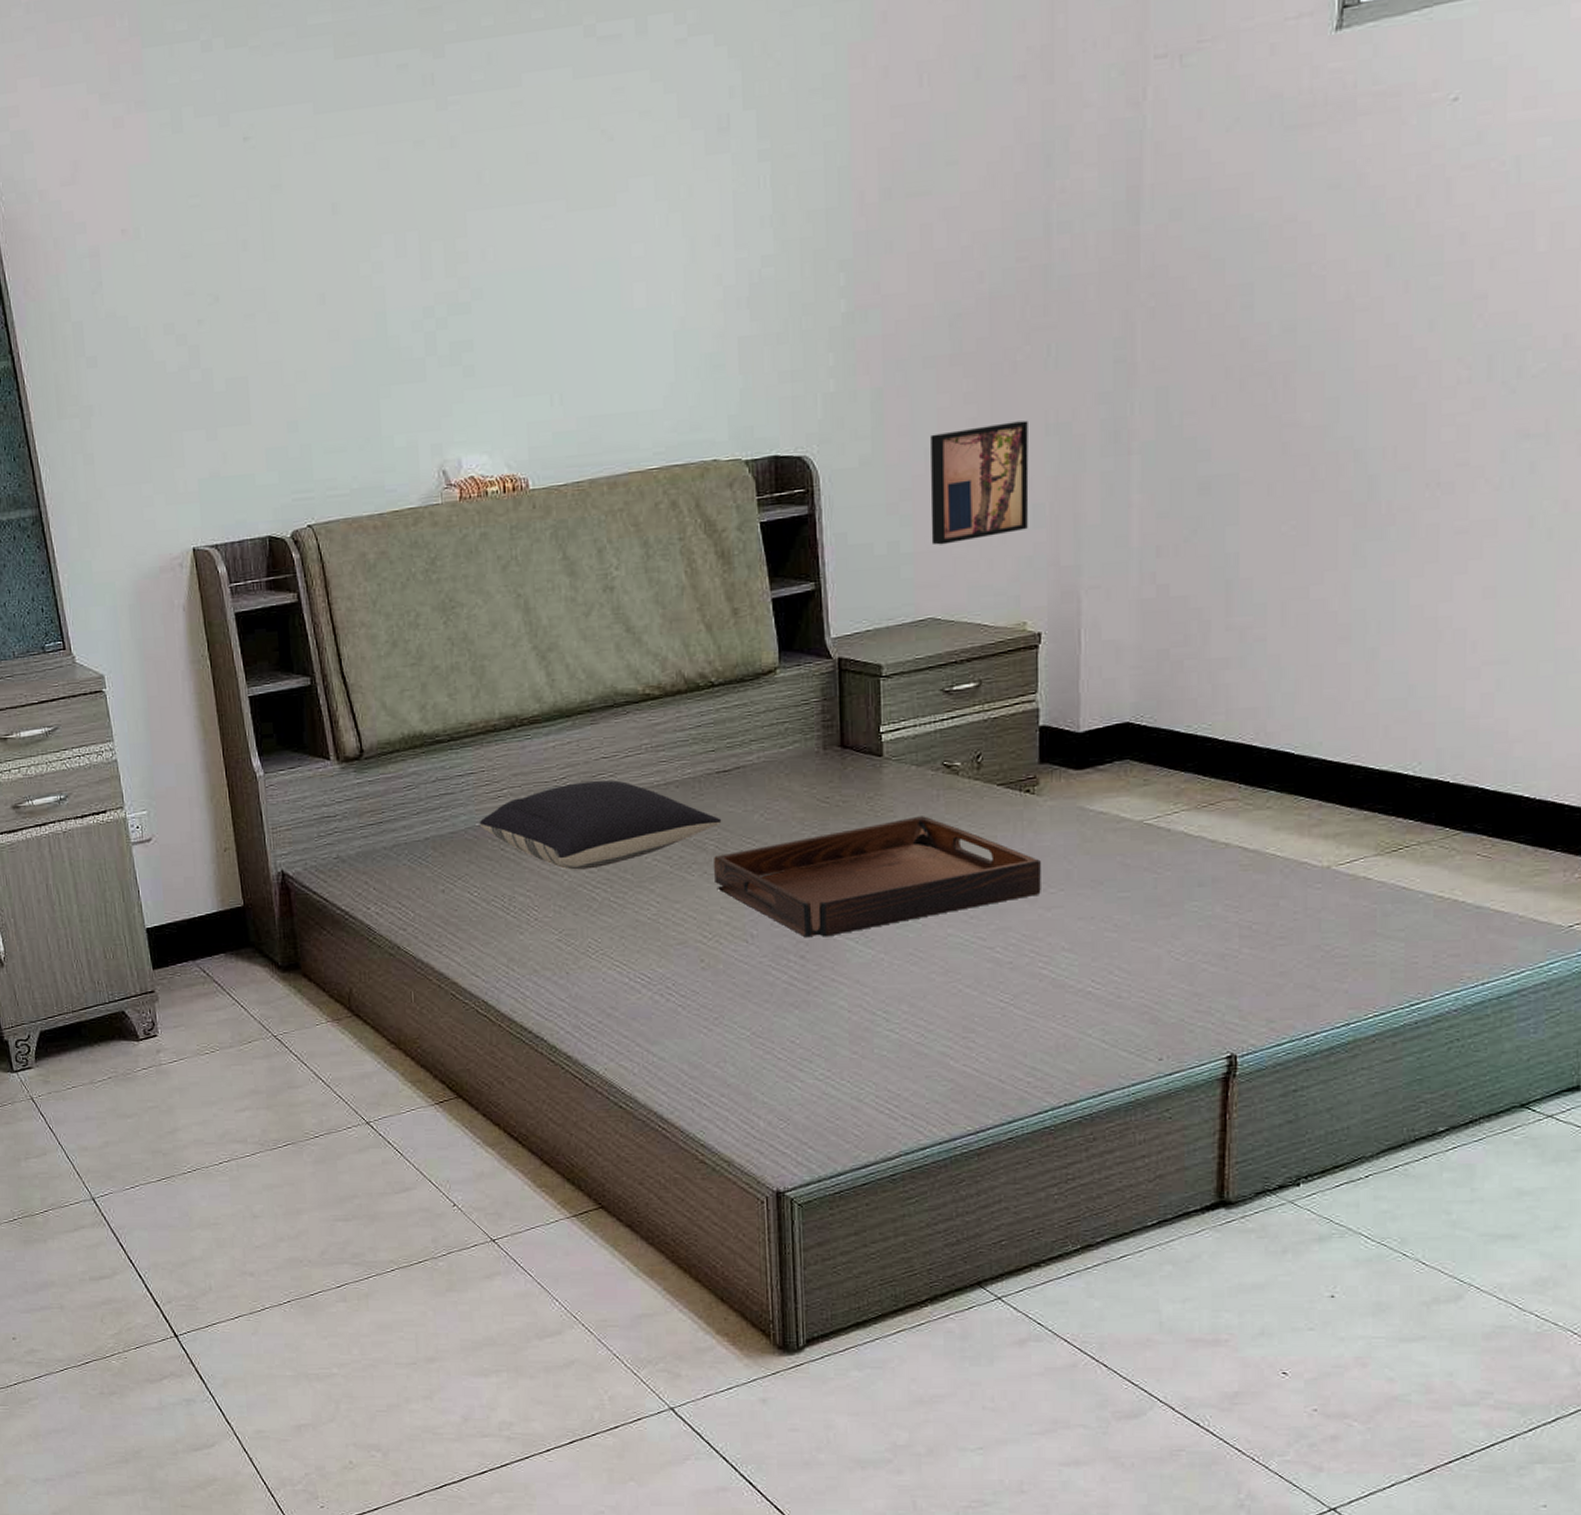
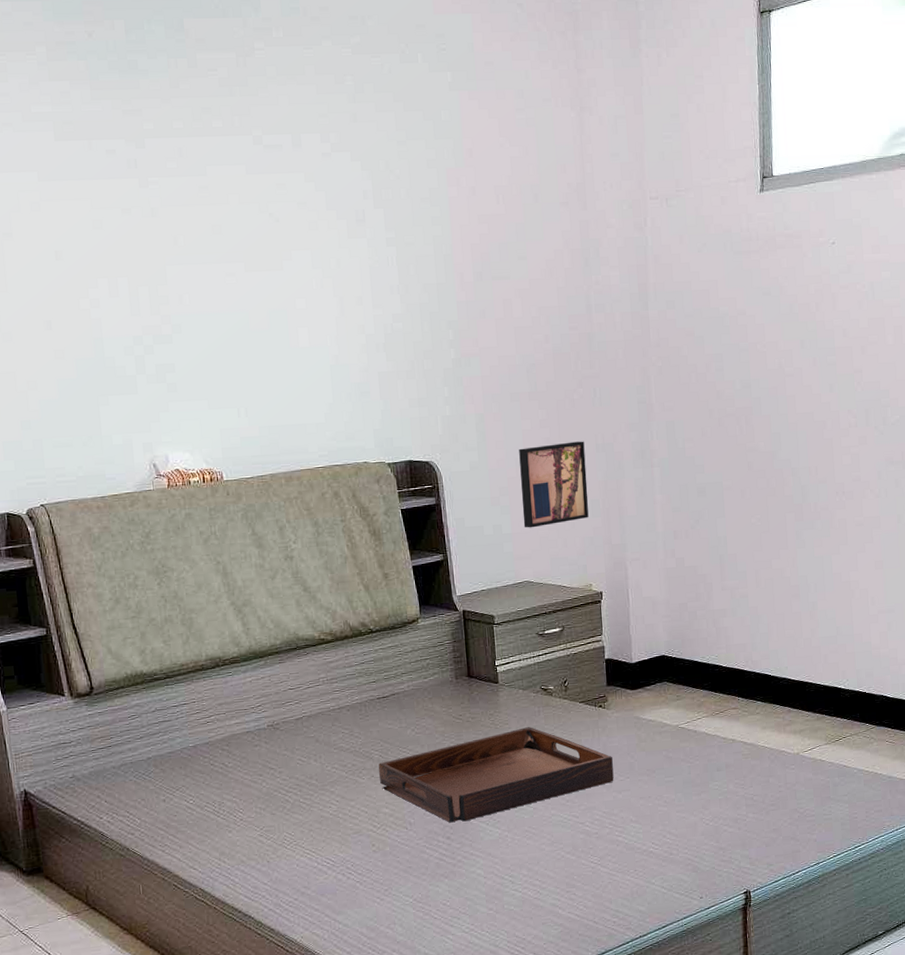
pillow: present [479,780,722,870] -> none [192,706,383,779]

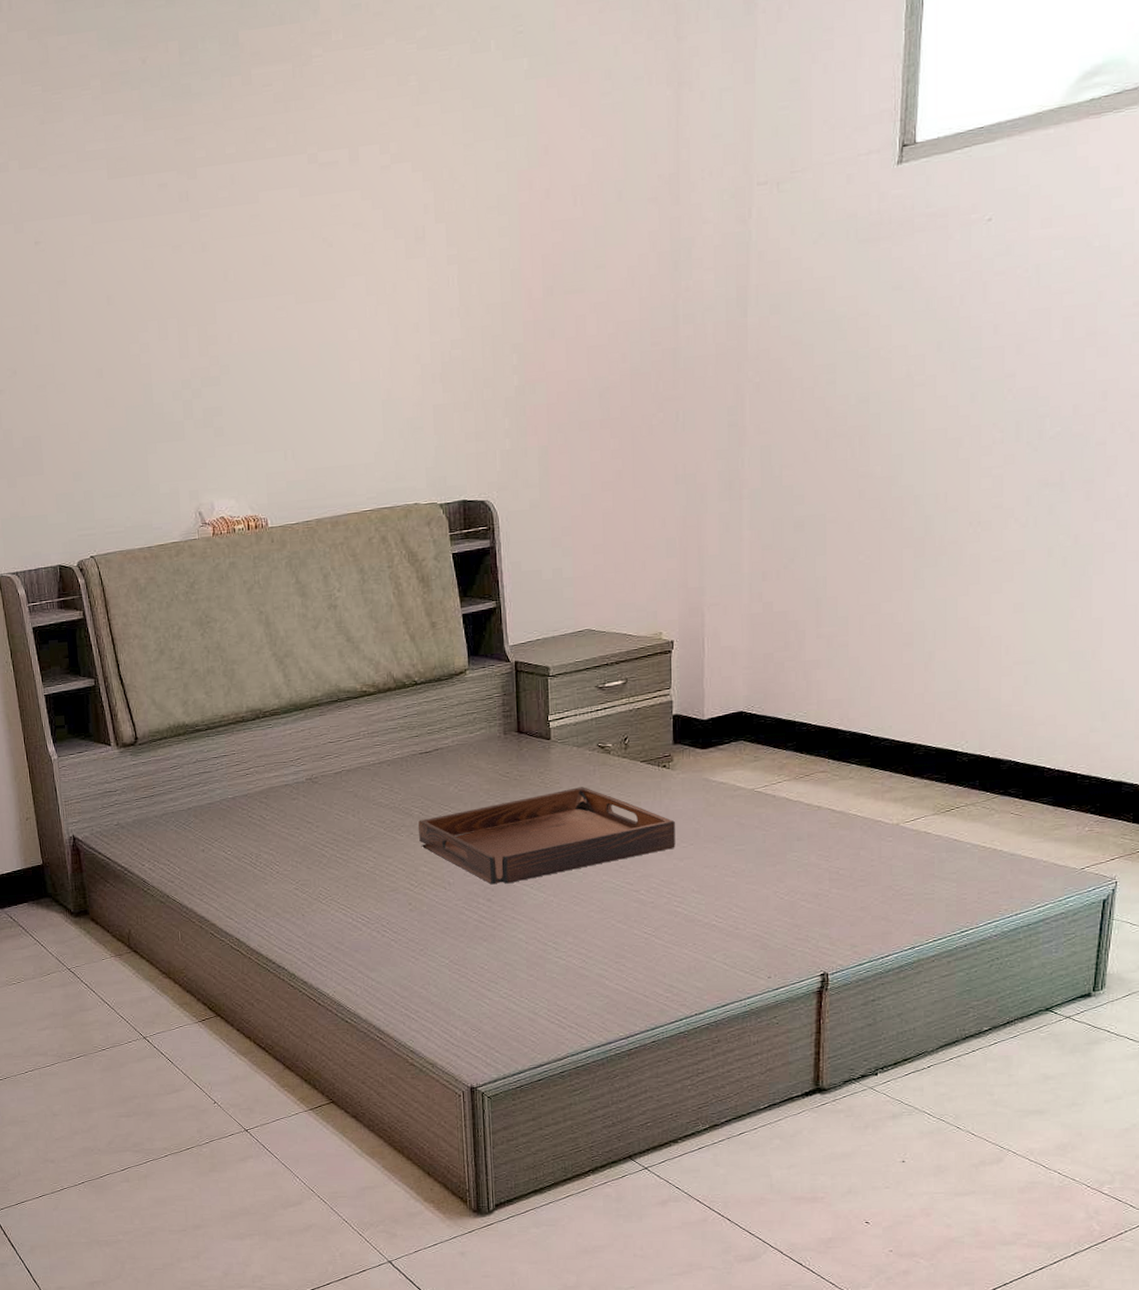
wall art: present [519,441,589,528] -> none [586,472,663,572]

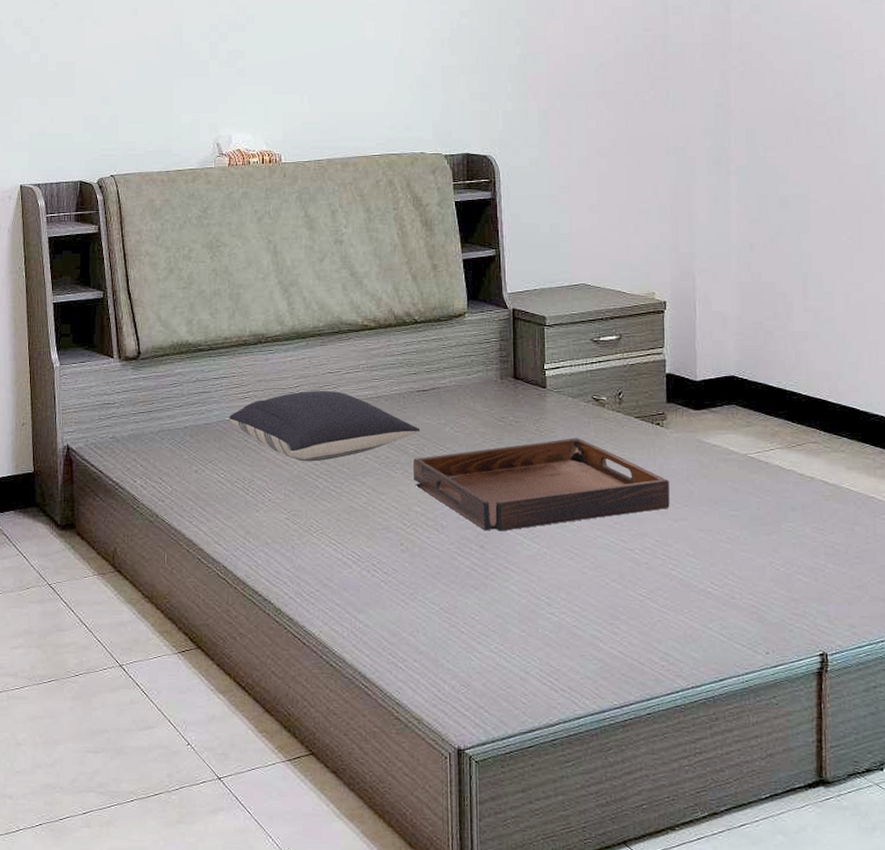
pillow: none [231,760,424,833] -> present [228,390,420,462]

